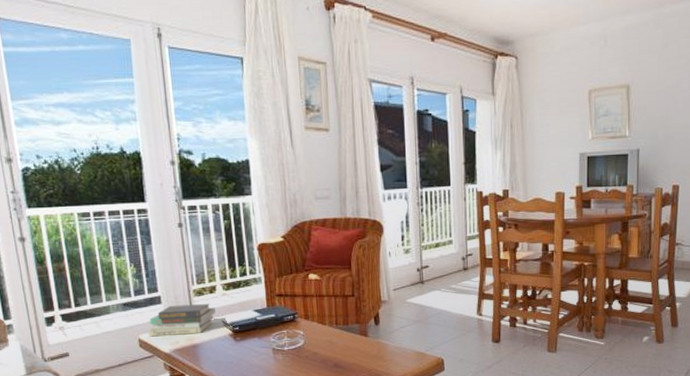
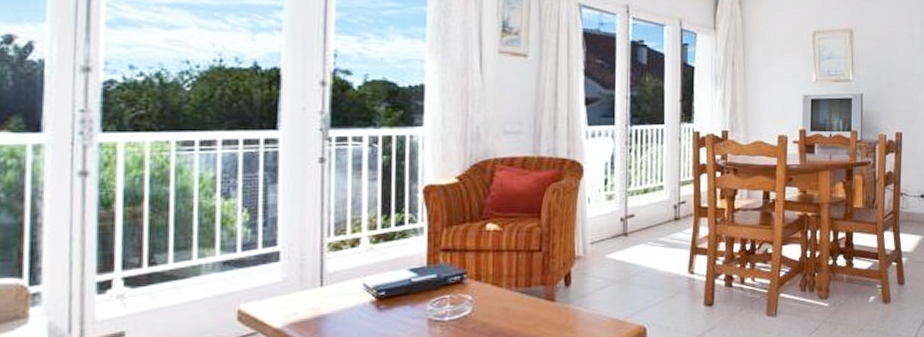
books: present [147,304,215,337] -> none [253,261,355,307]

